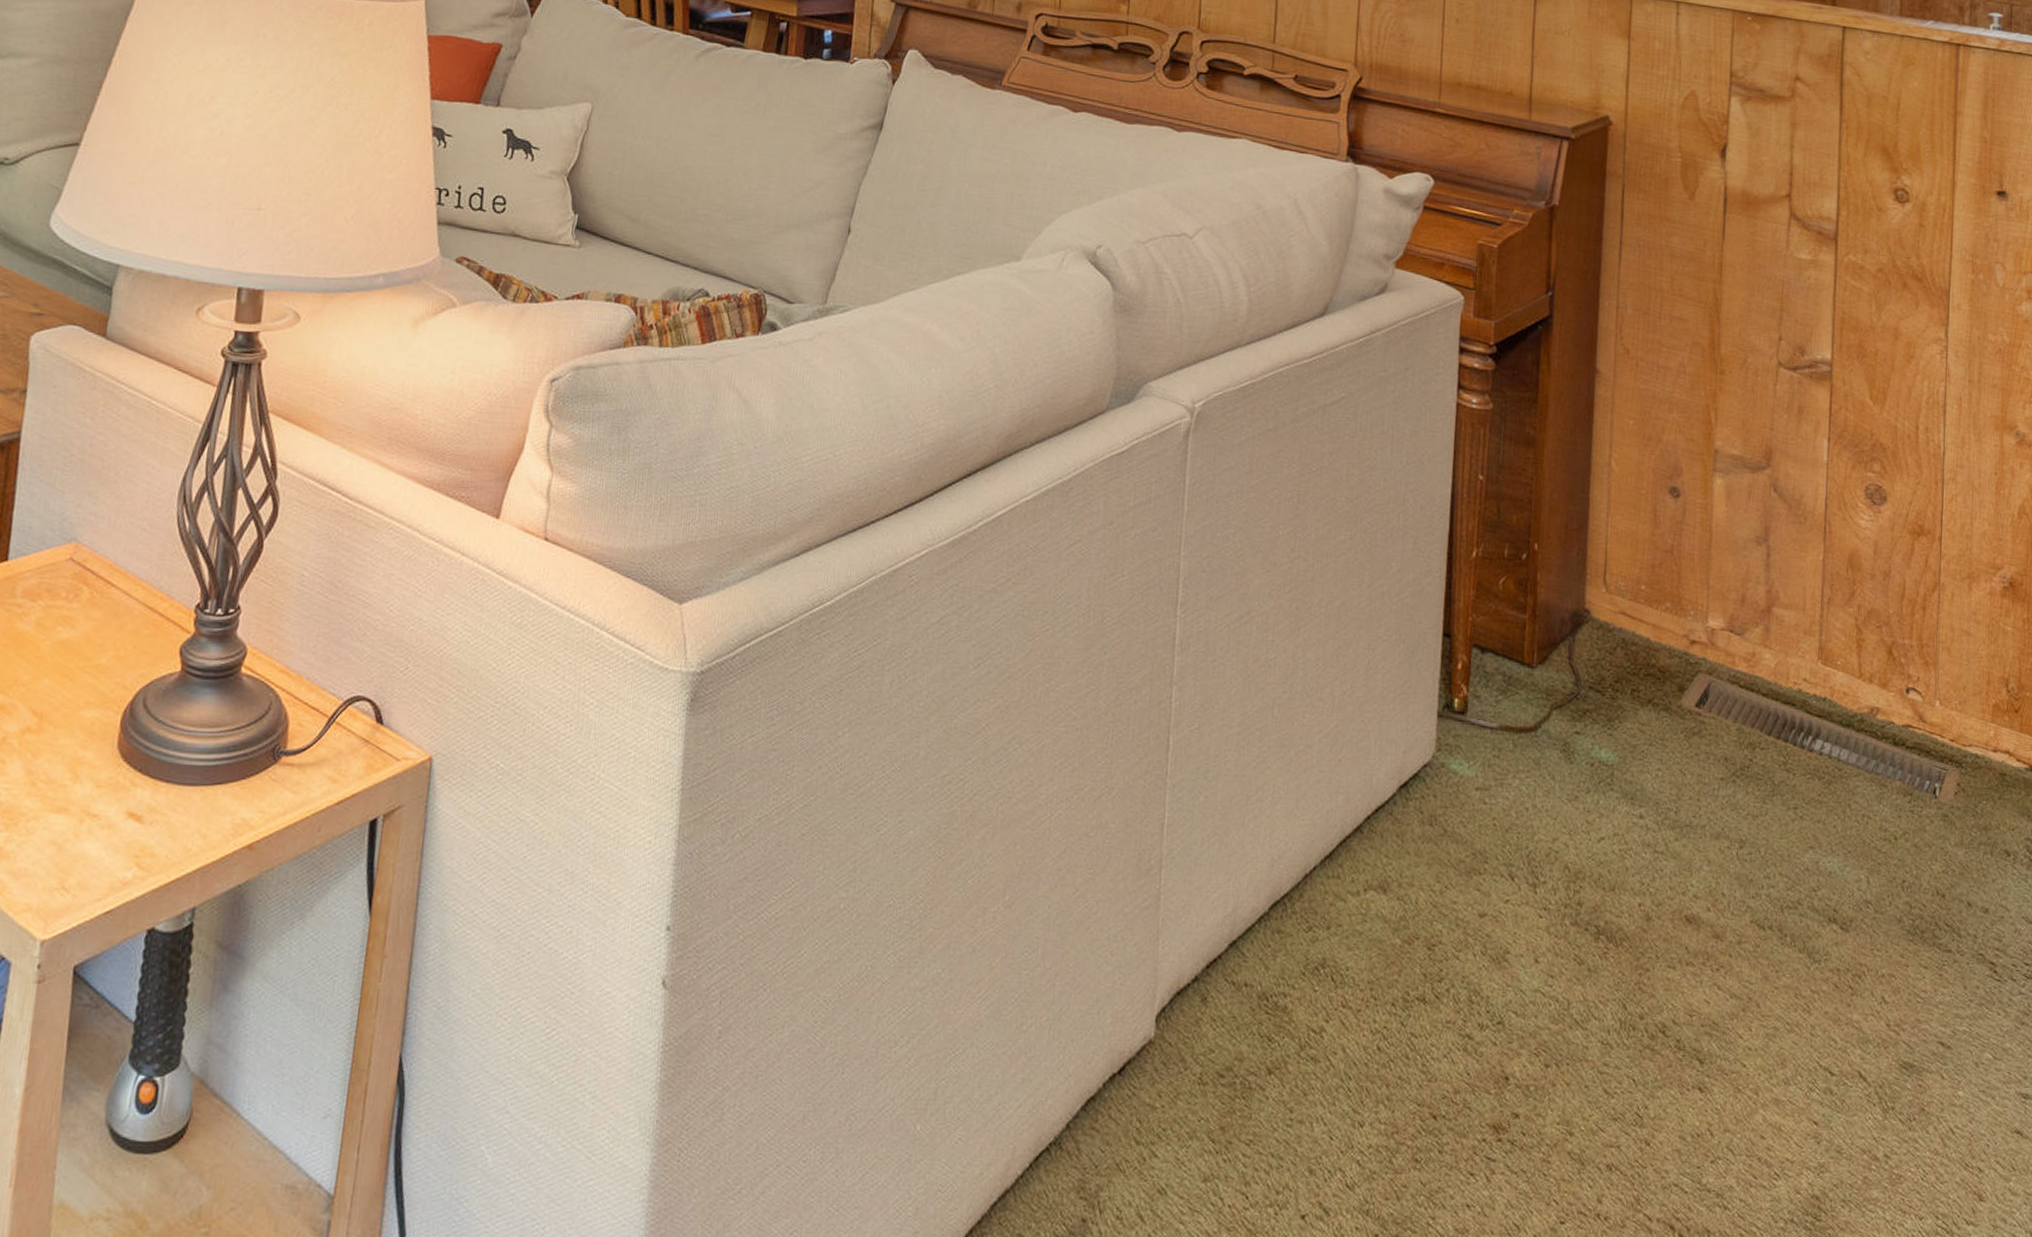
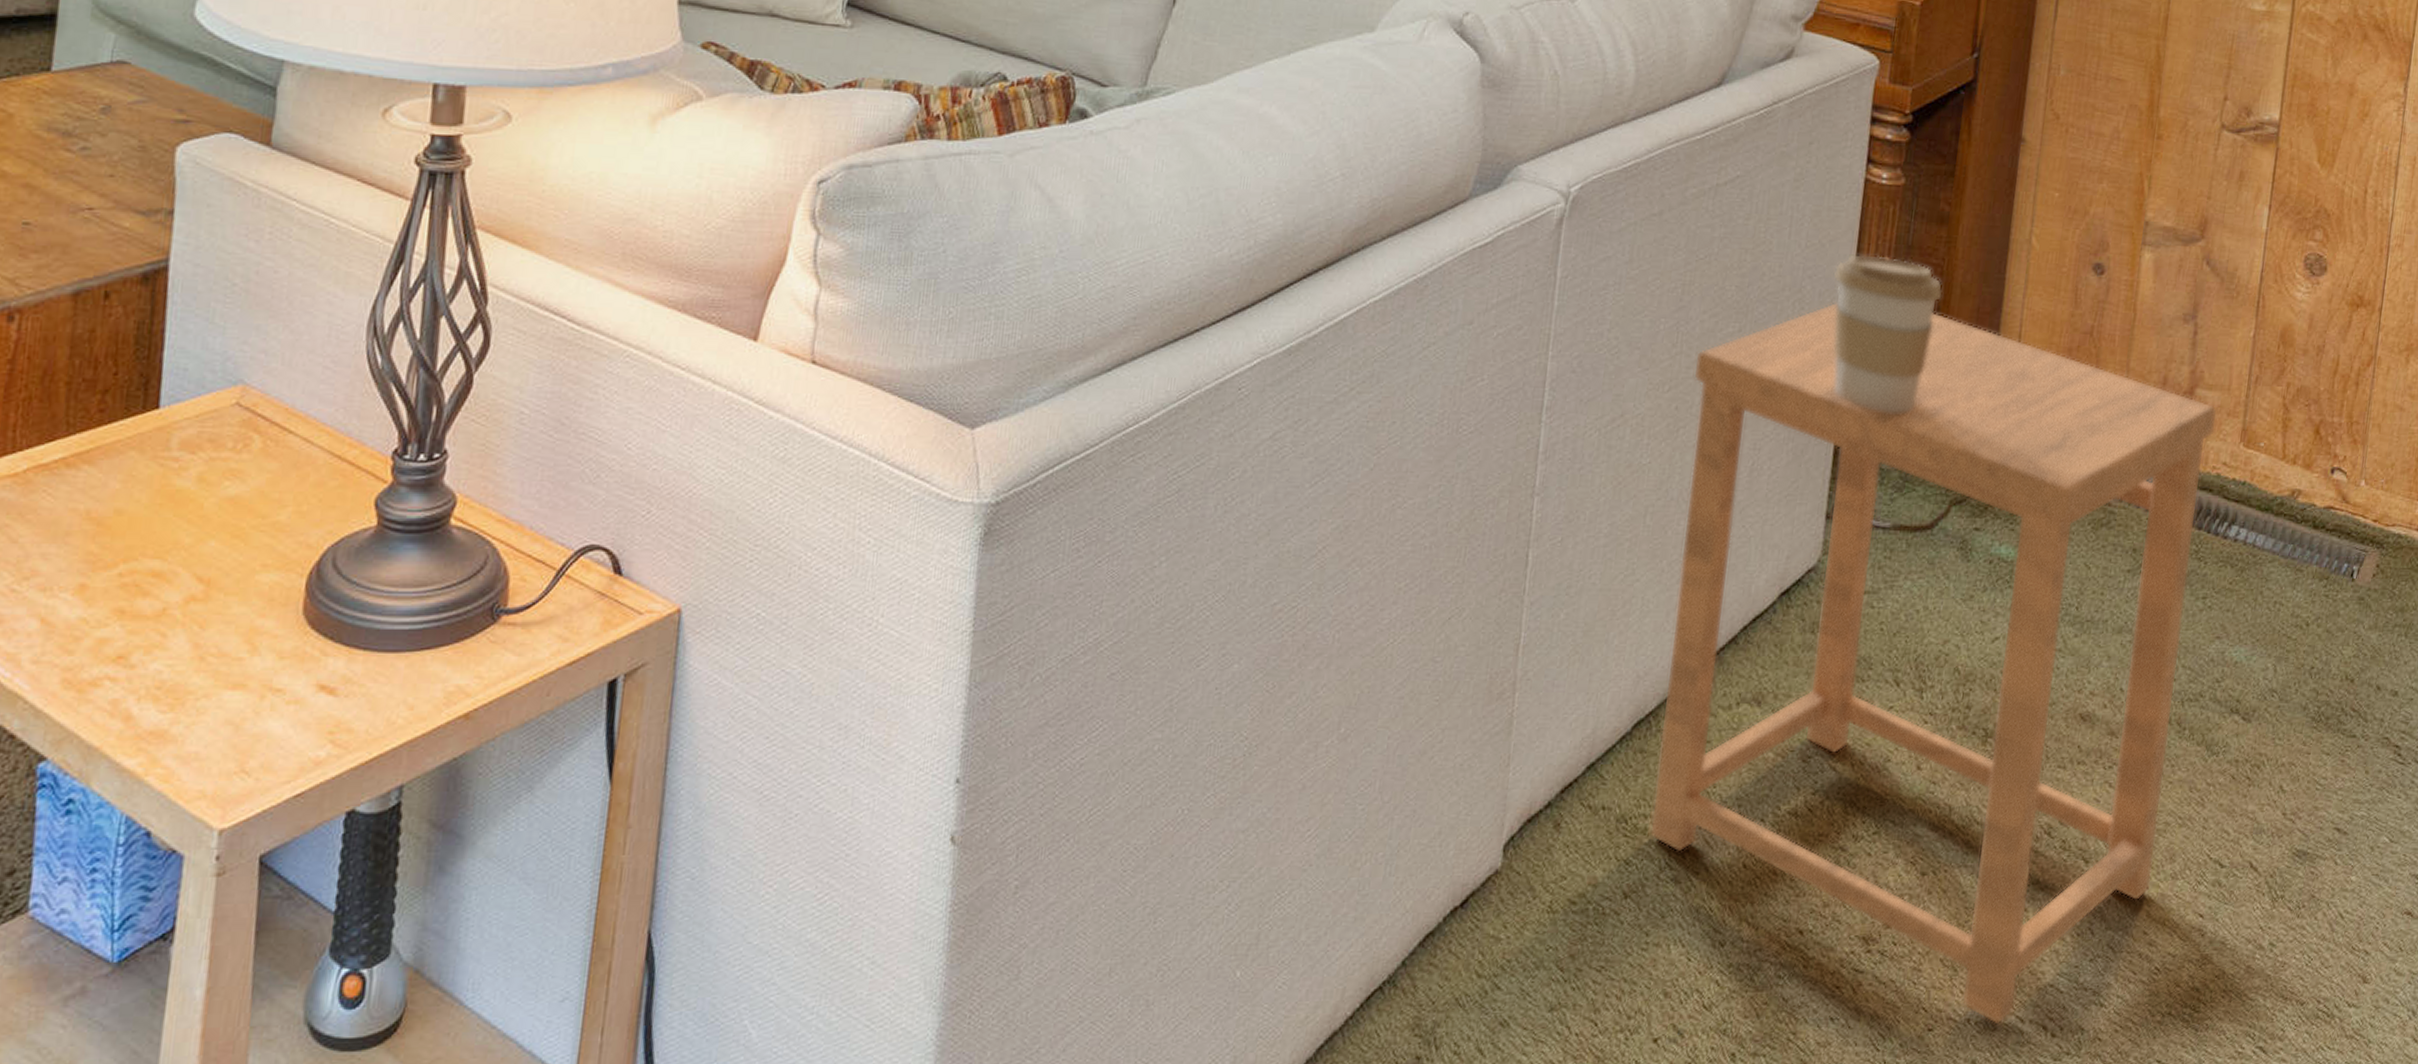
side table: none [1289,514,1795,1221] -> present [1649,301,2218,1025]
coffee cup: none [1432,471,1533,621] -> present [1833,253,1943,413]

